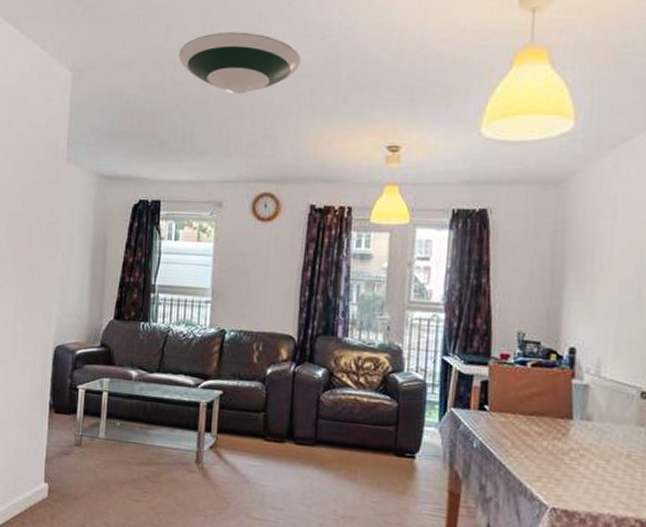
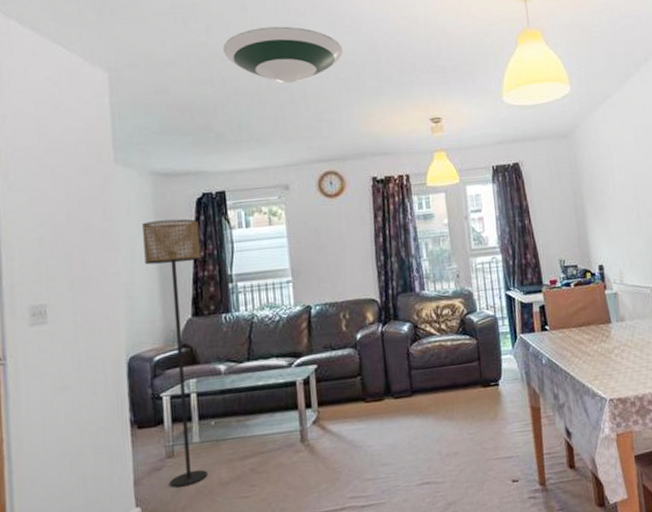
floor lamp: none [75,221,132,476] -> present [142,219,208,488]

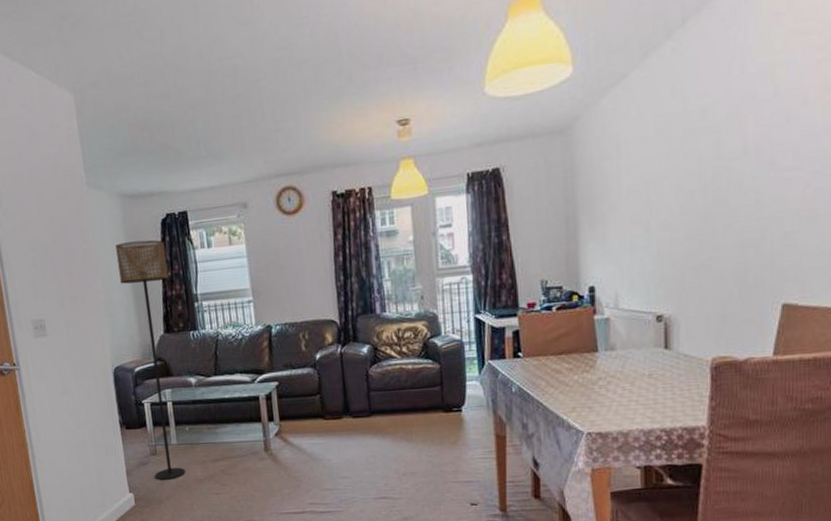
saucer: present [223,26,343,83] -> none [177,23,301,91]

